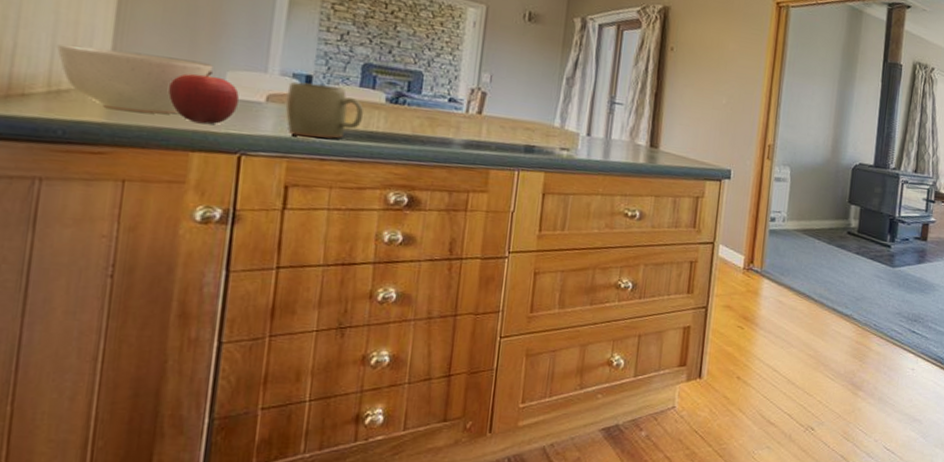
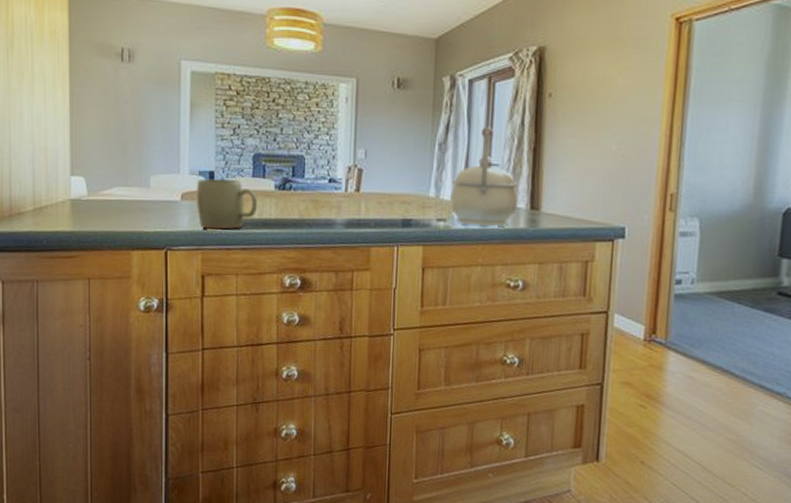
bowl: present [57,44,213,114] -> none [36,168,140,220]
fruit: present [167,71,239,125] -> none [110,177,161,225]
kettle: none [573,68,640,160] -> present [449,127,518,227]

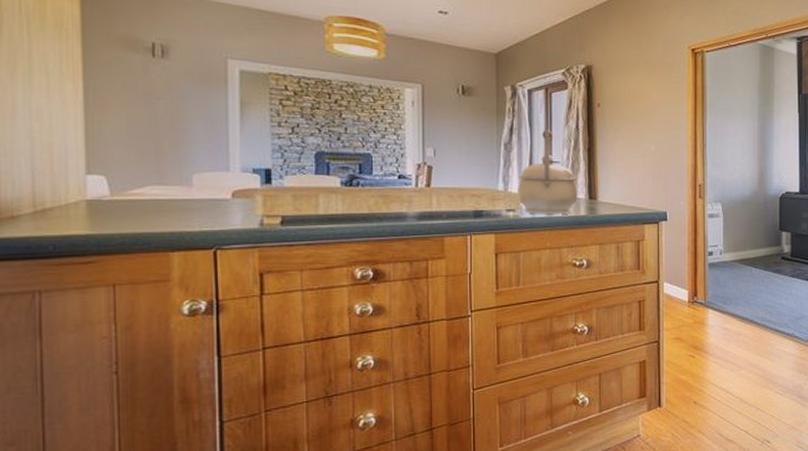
mug: present [196,178,258,230] -> none [250,176,323,226]

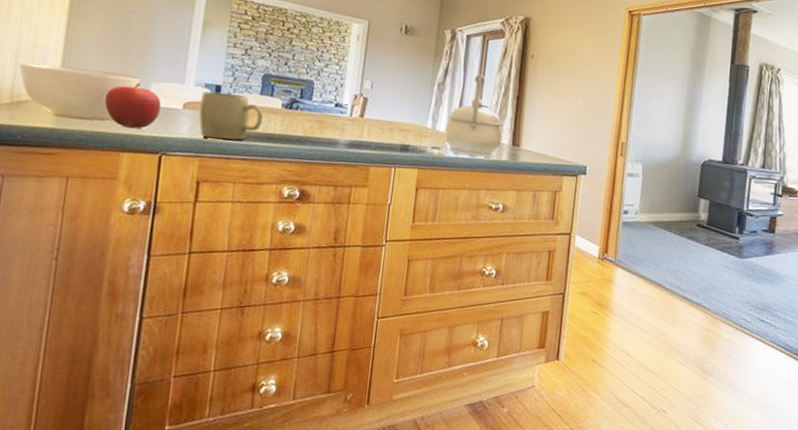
bowl: none [36,166,180,222] -> present [19,63,141,121]
fruit: none [141,175,207,225] -> present [104,83,161,129]
mug: none [250,176,323,226] -> present [198,91,264,140]

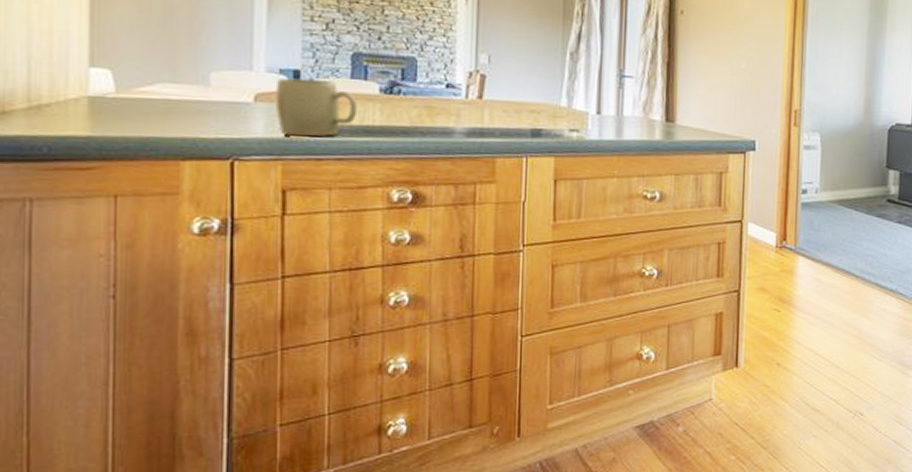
bowl: present [19,63,141,121] -> none [33,55,196,123]
fruit: present [104,83,161,129] -> none [151,73,225,131]
kettle: present [443,75,503,158] -> none [582,39,653,139]

